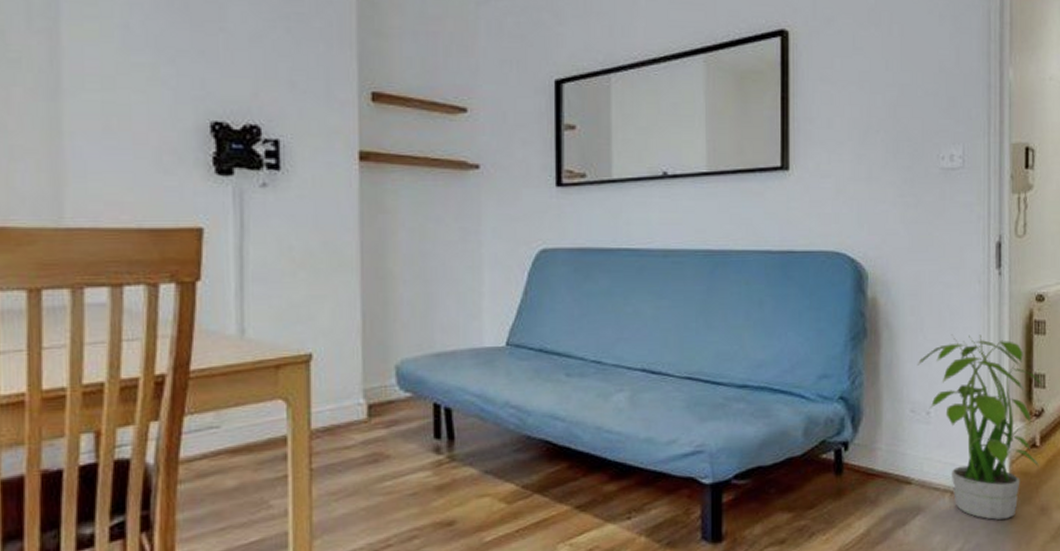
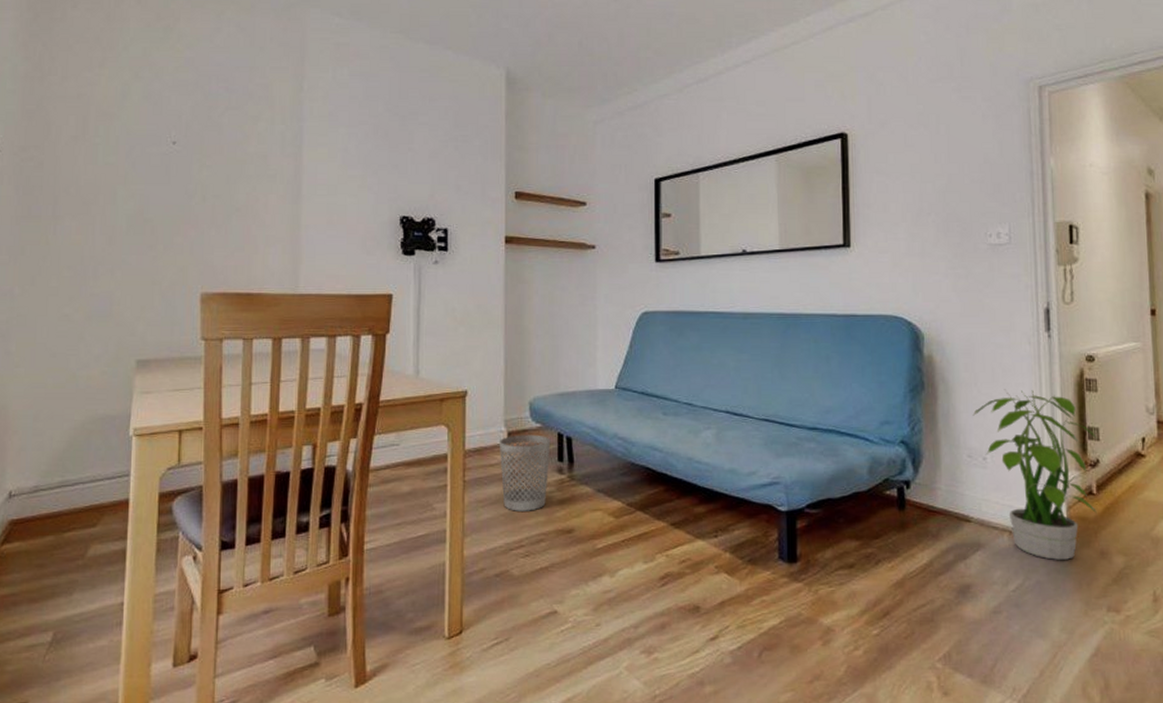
wastebasket: none [357,406,425,504] -> present [500,434,551,511]

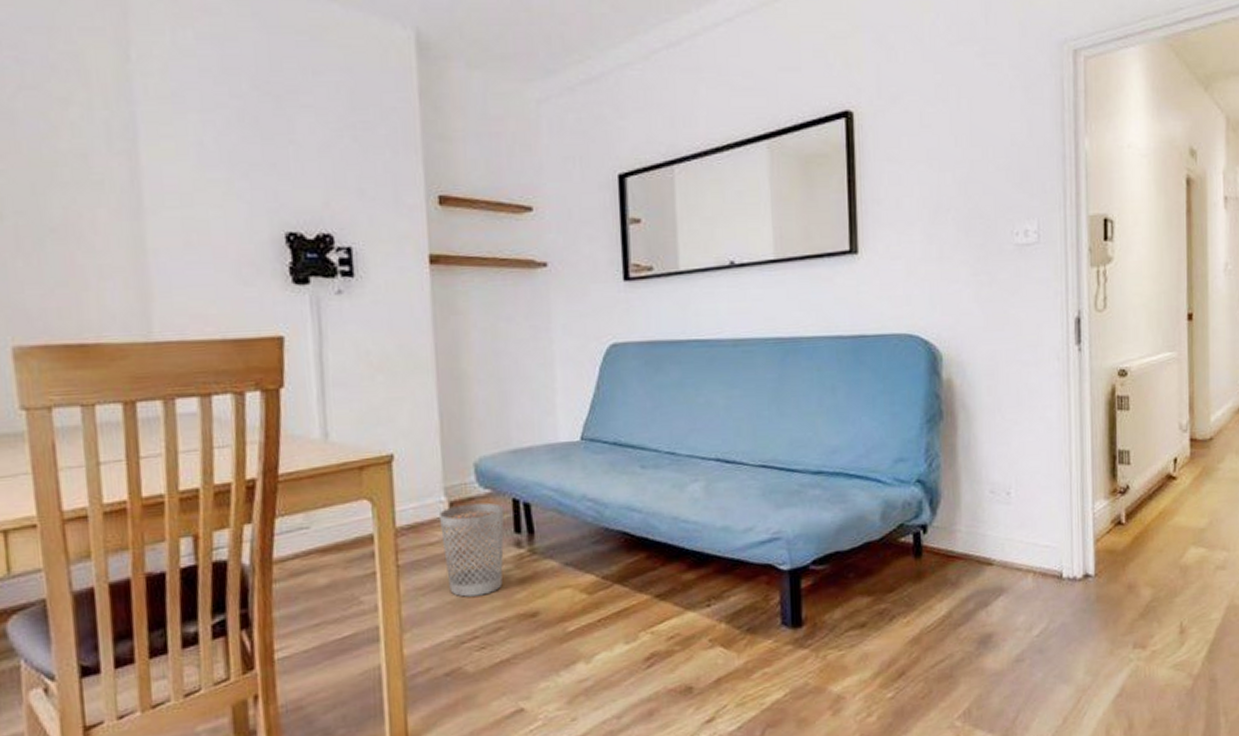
potted plant: present [972,389,1097,560] -> none [995,412,1128,599]

